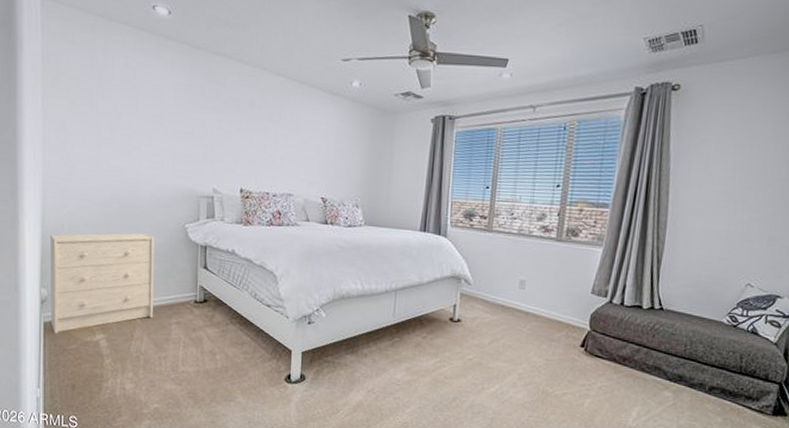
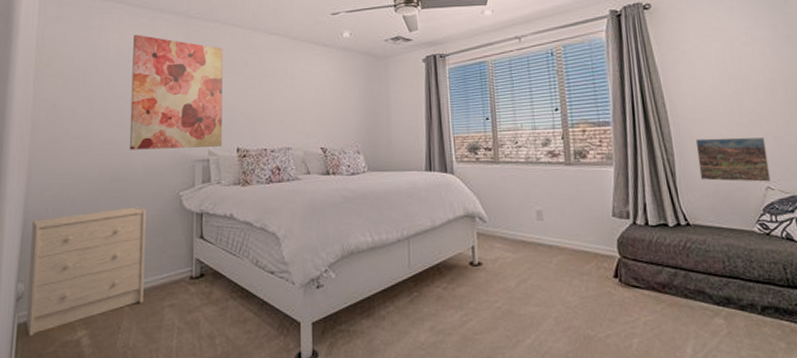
wall art: none [137,60,229,185] -> present [129,34,223,150]
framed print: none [684,230,759,279] -> present [695,137,771,182]

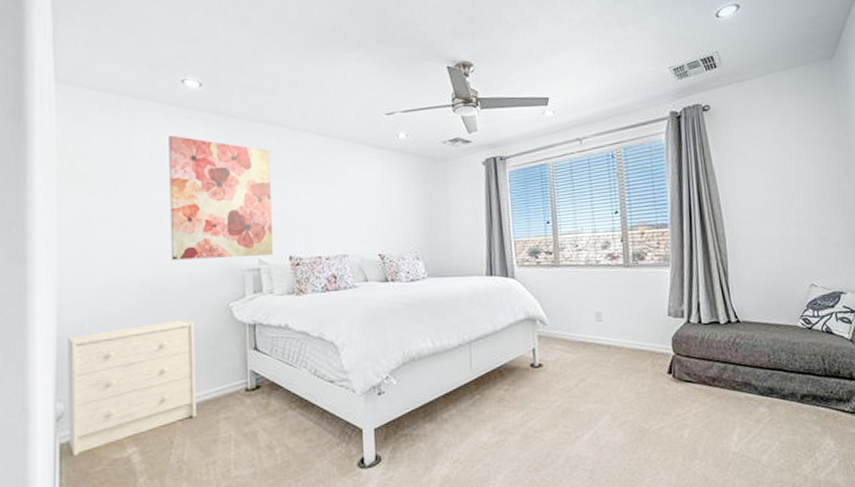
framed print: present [695,137,771,182] -> none [747,237,815,280]

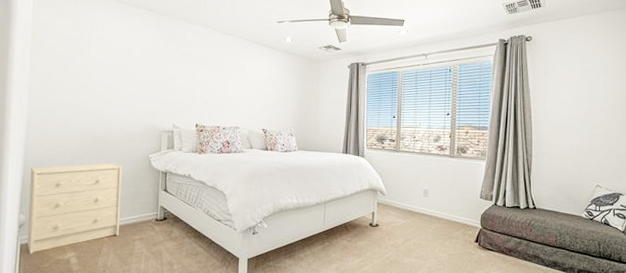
wall art: present [169,135,273,260] -> none [109,24,187,121]

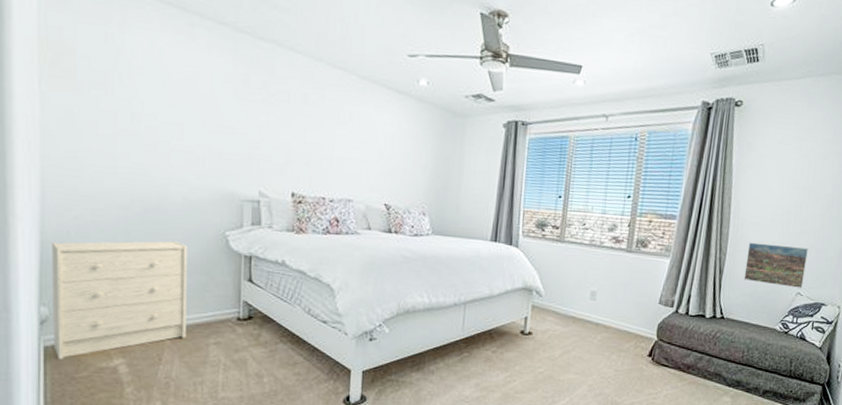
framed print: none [549,145,601,181] -> present [743,242,808,288]

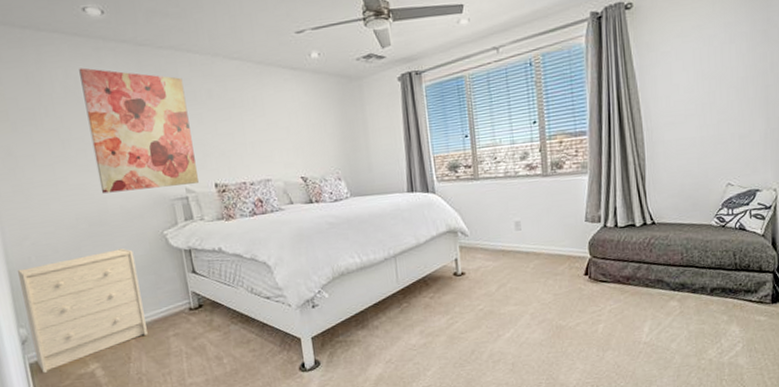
wall art: none [165,40,279,188] -> present [79,67,199,194]
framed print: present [743,242,808,288] -> none [666,137,732,182]

